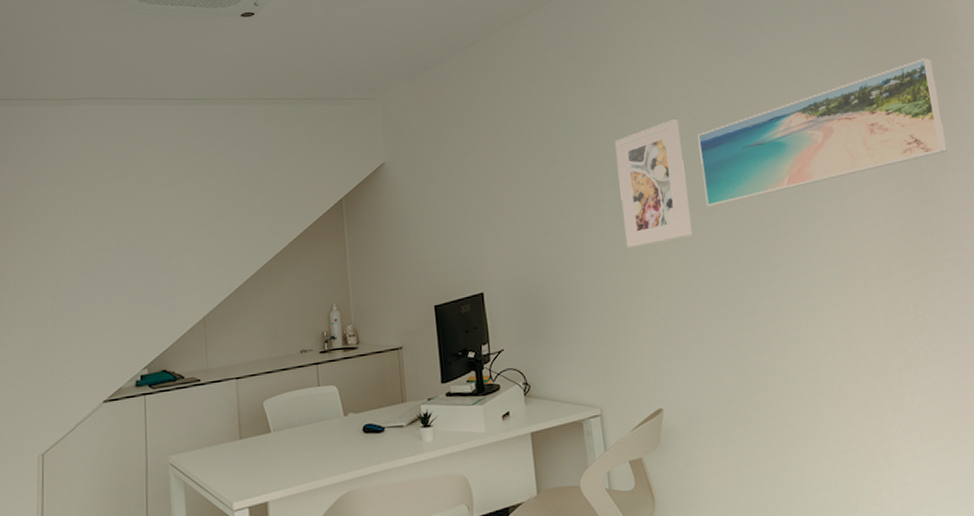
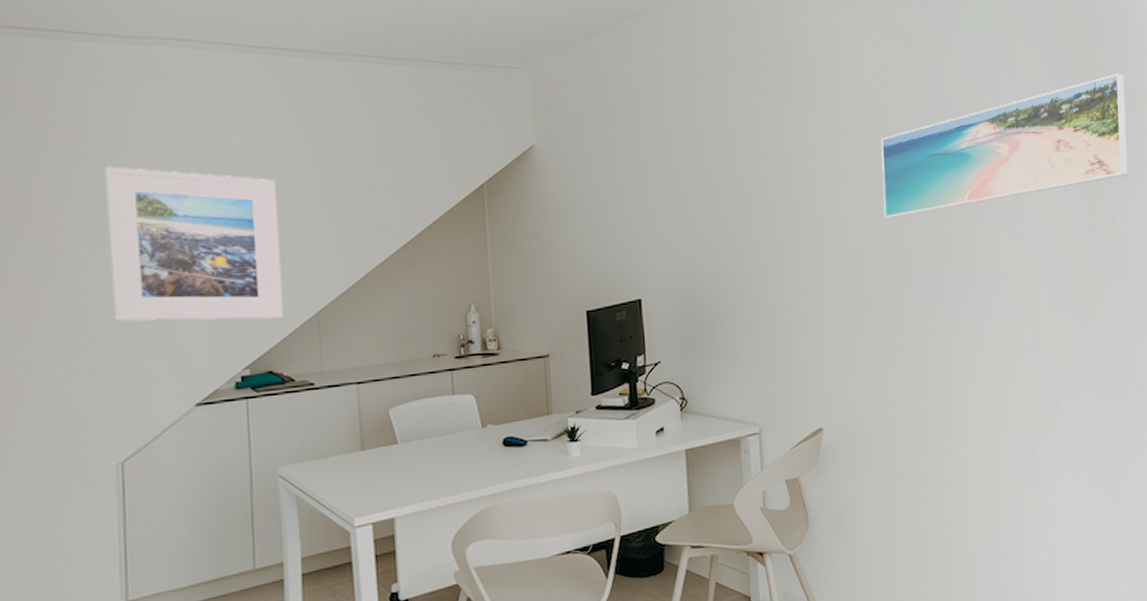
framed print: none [39,203,176,332] -> present [104,166,283,322]
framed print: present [615,119,693,249] -> none [793,120,867,259]

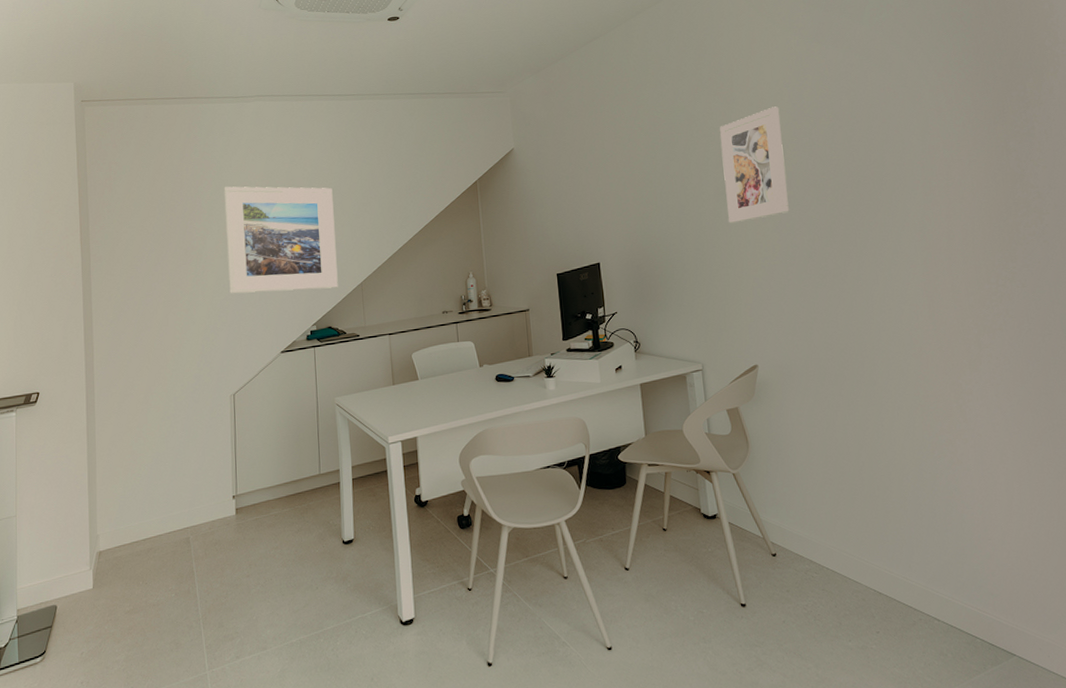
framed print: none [793,120,867,259] -> present [720,106,789,224]
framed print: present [880,73,1128,219] -> none [796,44,1036,186]

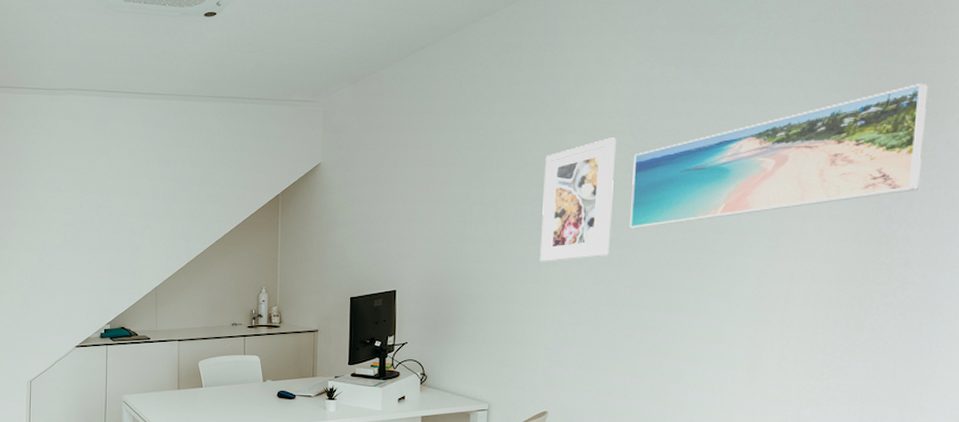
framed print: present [224,186,338,294] -> none [31,179,135,290]
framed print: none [796,44,1036,186] -> present [629,83,928,229]

